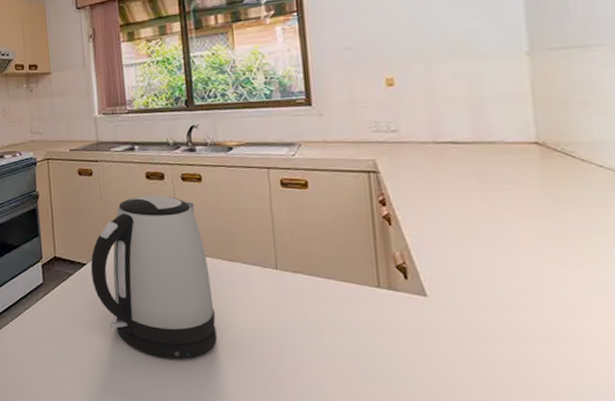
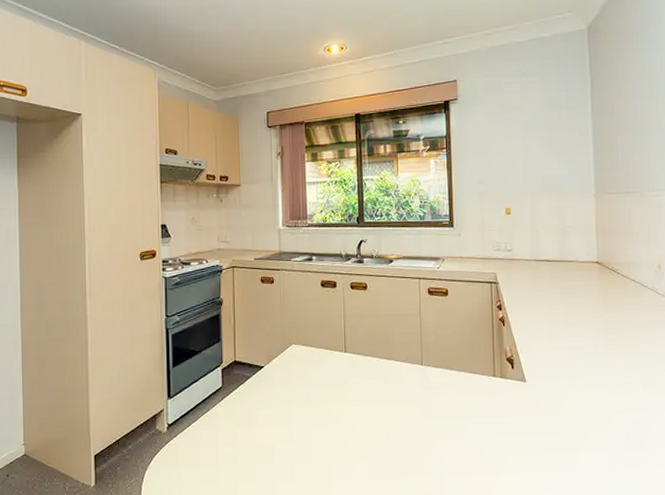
kettle: present [90,195,217,360] -> none [267,302,373,451]

